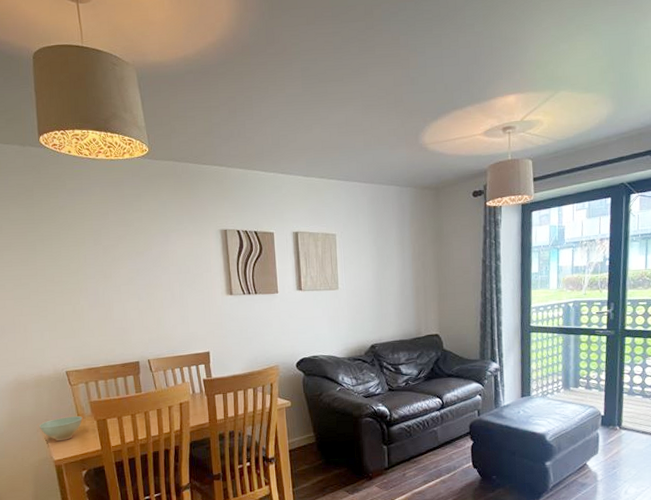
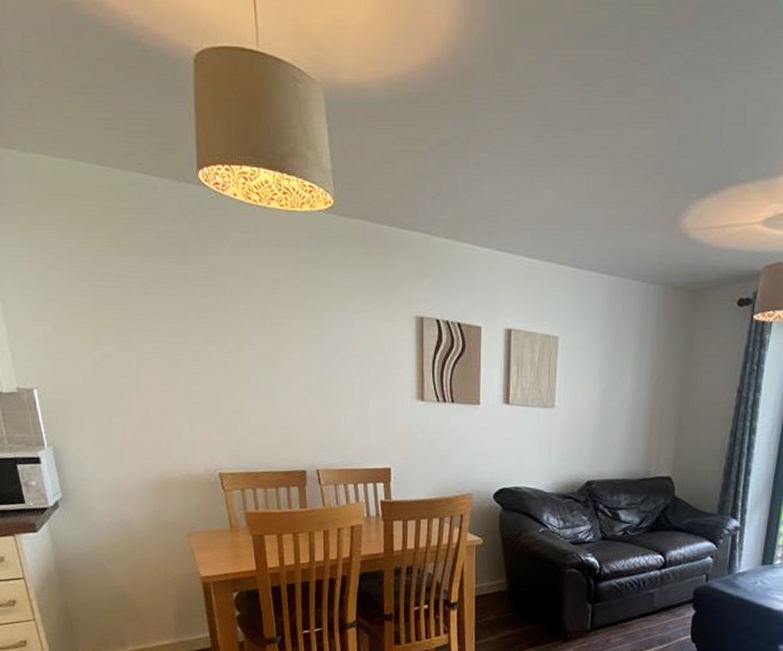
bowl: present [38,415,83,442] -> none [185,527,236,555]

